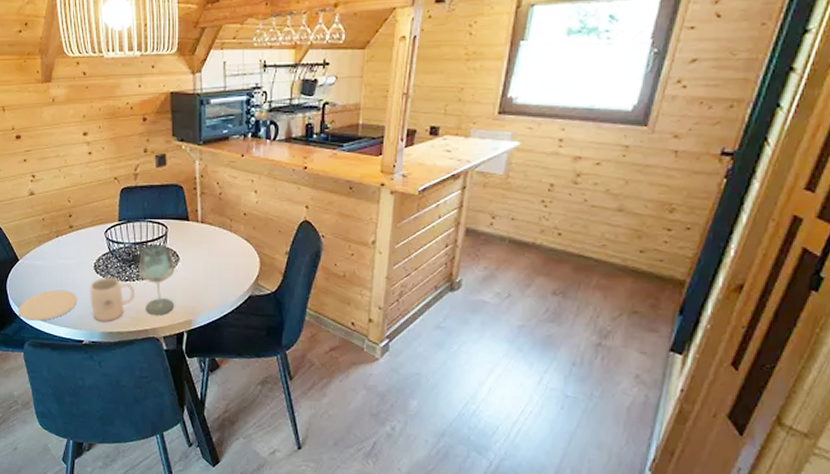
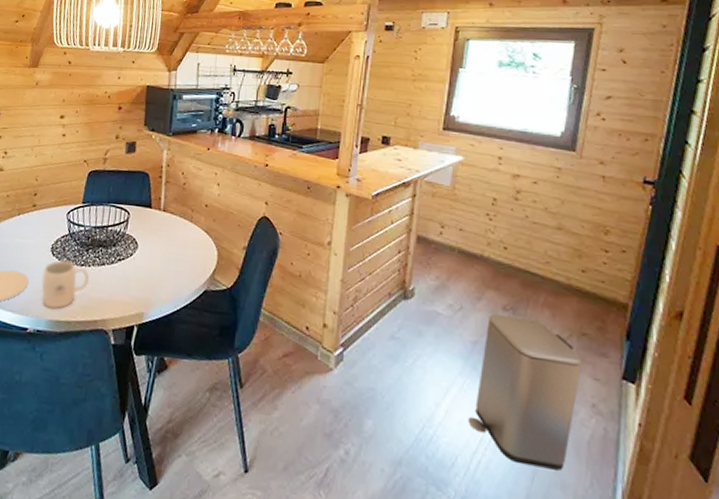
wine glass: present [138,244,175,315] -> none [95,229,133,306]
pedal bin: none [510,299,631,433] -> present [467,314,583,471]

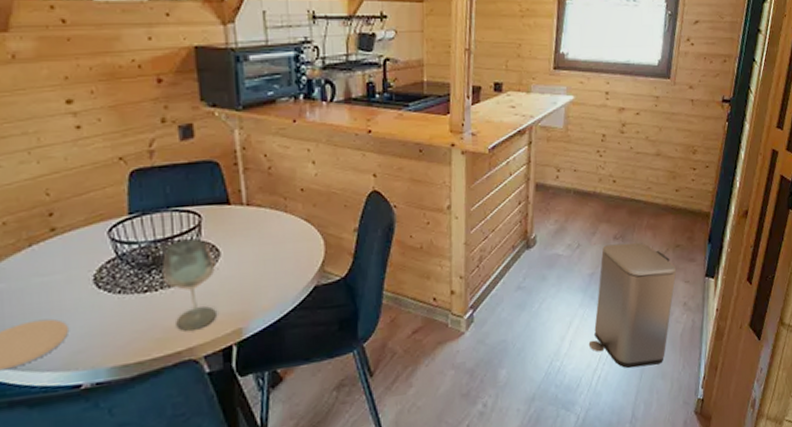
mug: present [41,259,89,309] -> none [87,289,160,353]
wine glass: none [95,229,133,306] -> present [161,238,216,331]

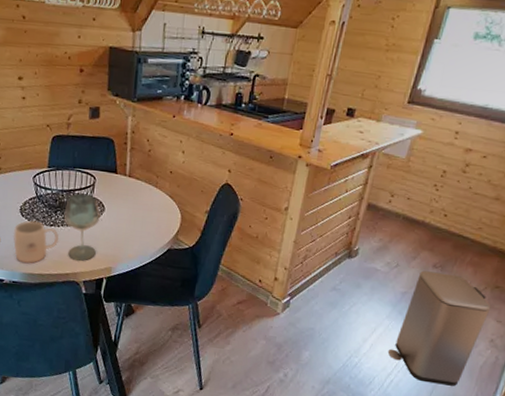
mug: none [87,289,160,353] -> present [13,220,59,264]

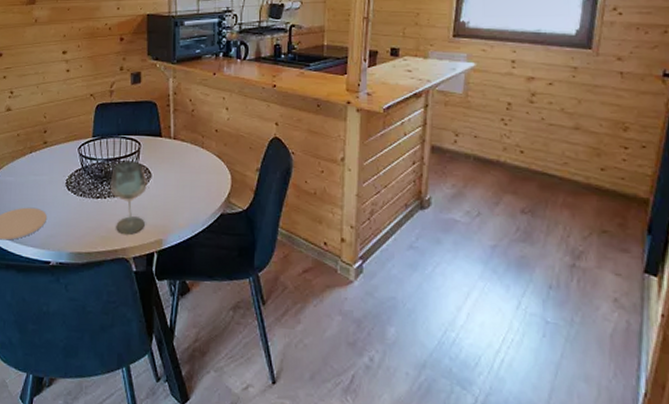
mug: present [13,220,59,264] -> none [59,193,106,241]
pedal bin: present [387,270,492,386] -> none [489,218,604,364]

